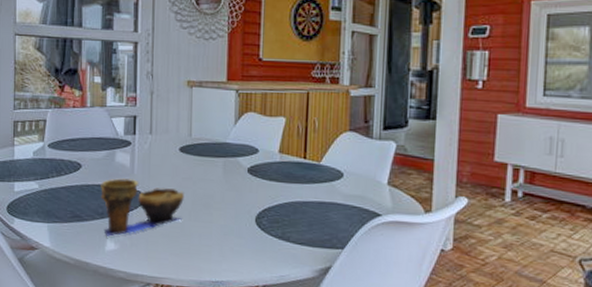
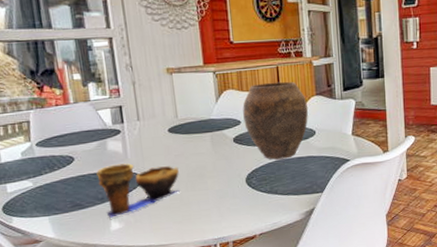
vase: none [262,109,338,201] -> present [242,81,308,160]

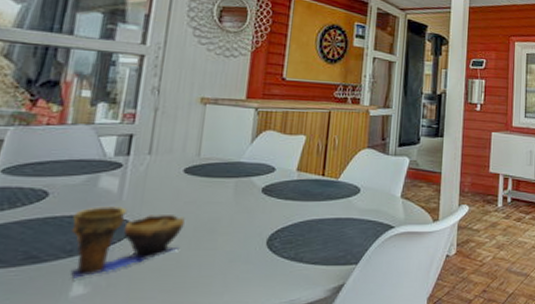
vase: present [242,81,308,160] -> none [279,127,356,219]

